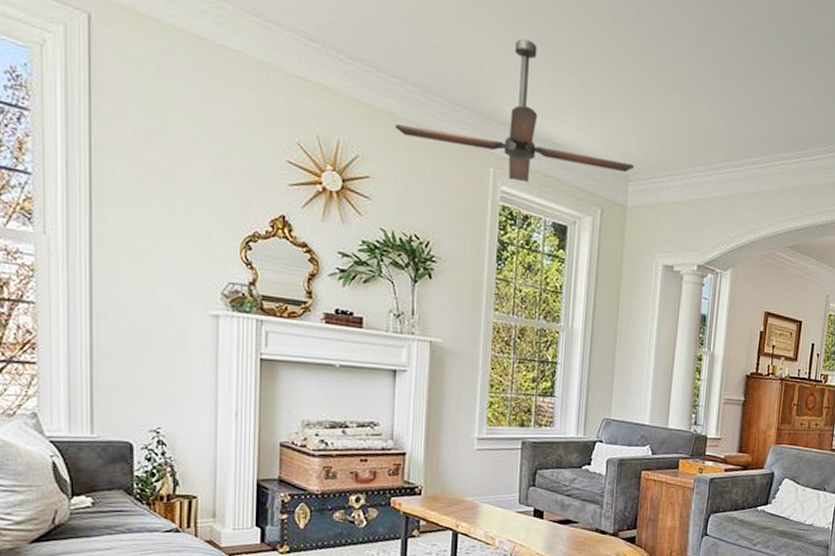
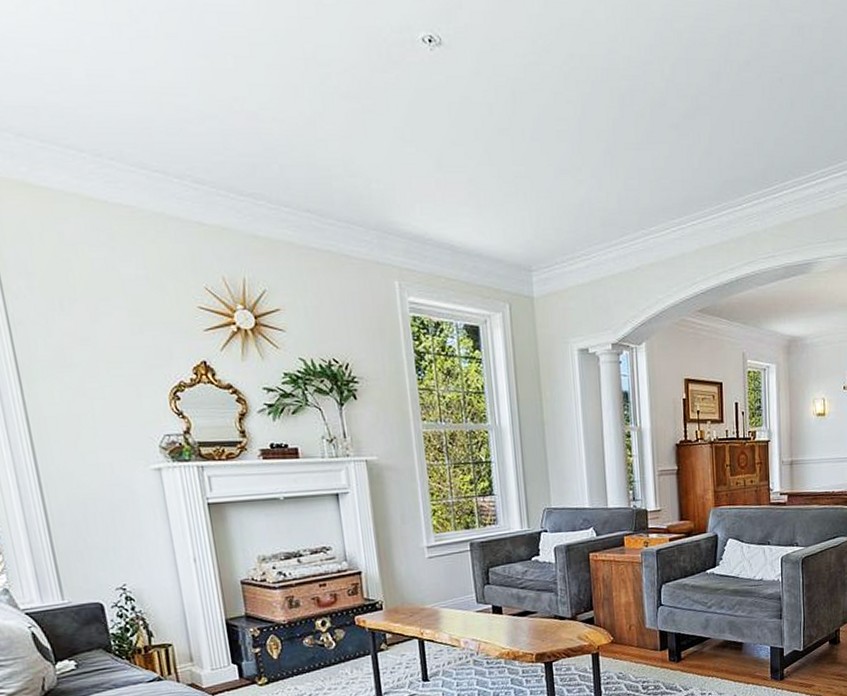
ceiling fan: present [395,38,635,183] -> none [295,146,535,290]

